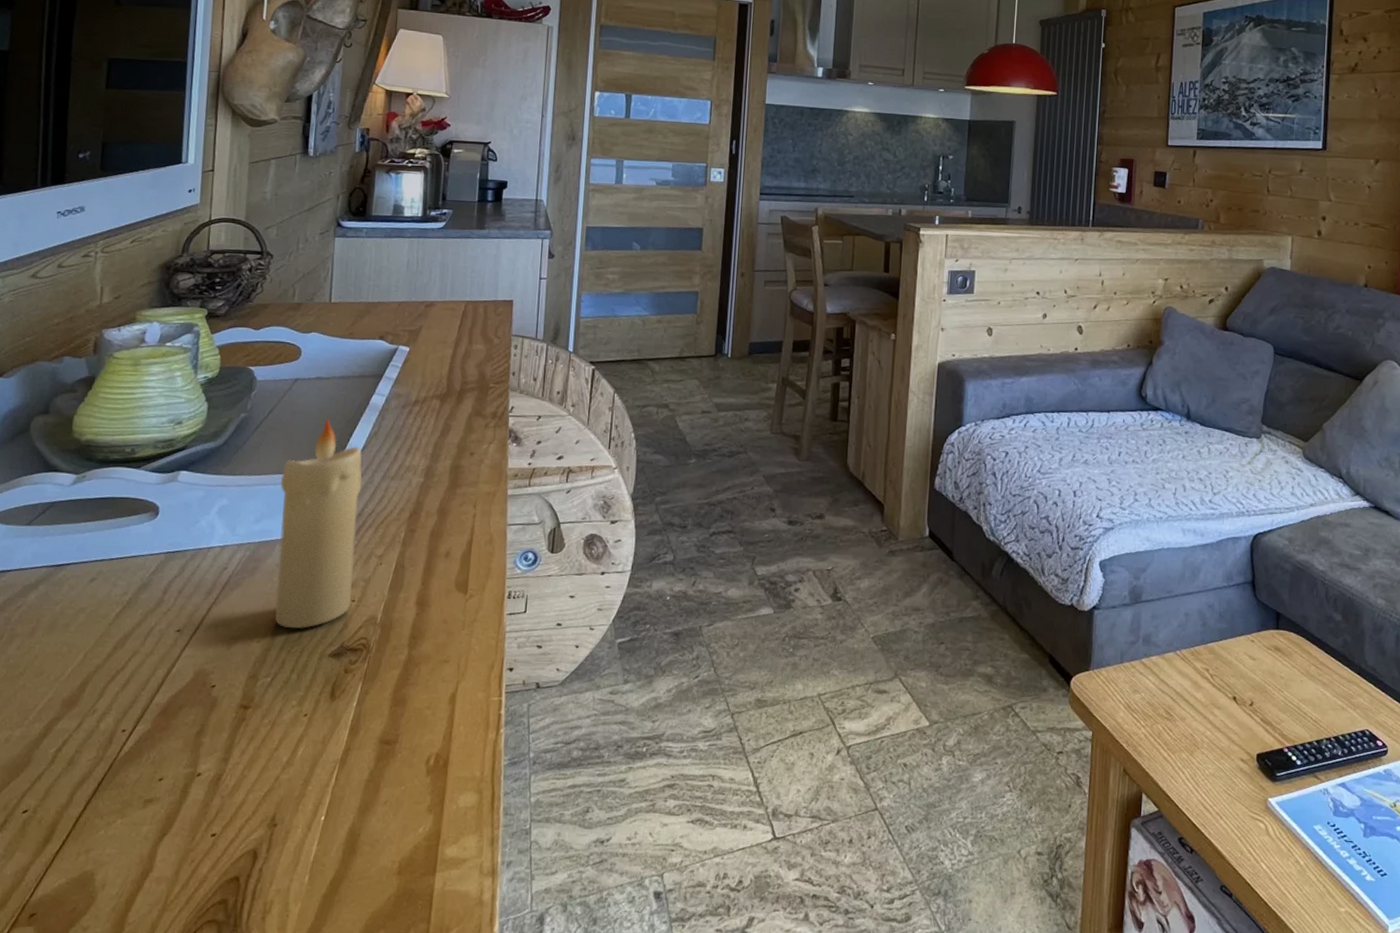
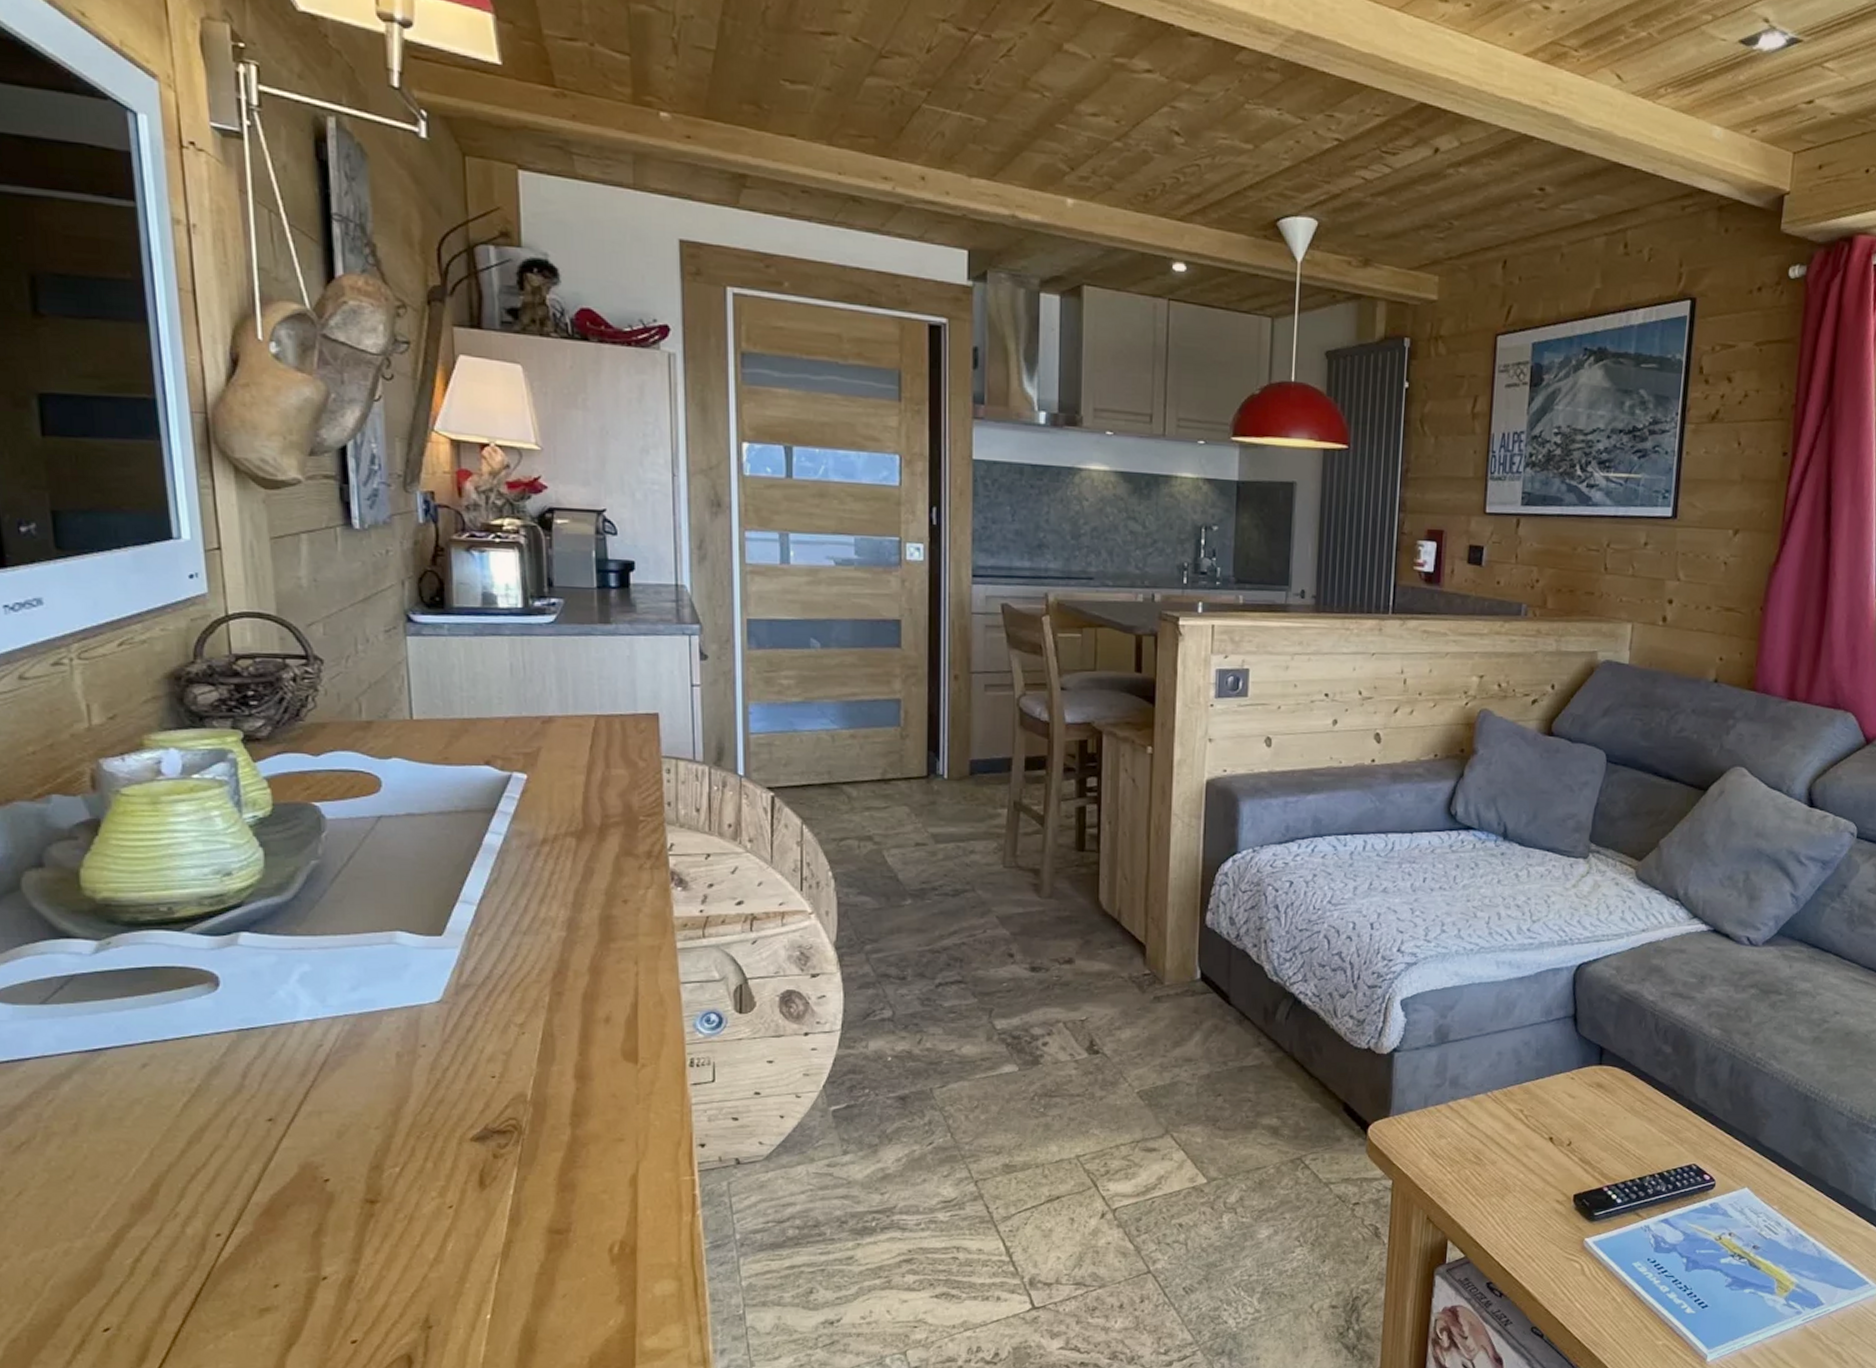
candle: present [275,418,363,628] -> none [377,864,490,1111]

